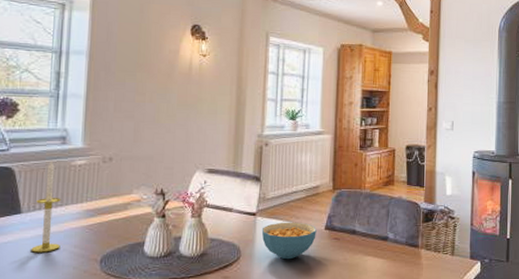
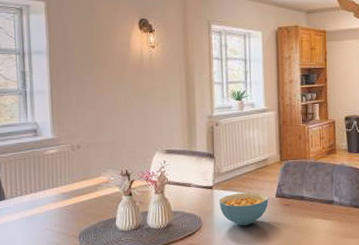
candle: present [31,160,61,253] -> none [17,151,43,233]

